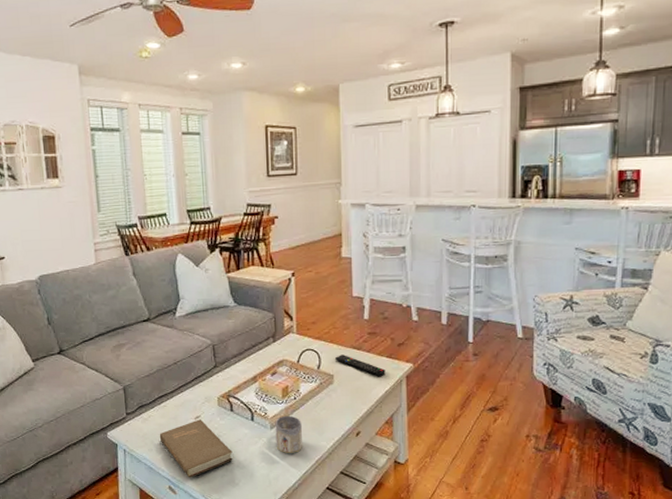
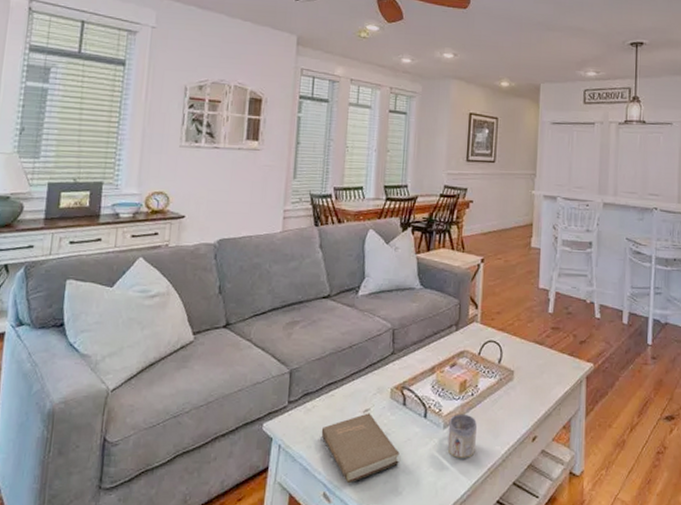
remote control: present [334,355,385,376] -> none [516,349,566,375]

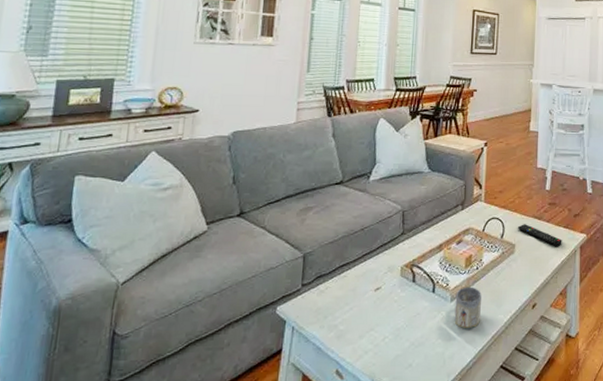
book: present [321,413,400,484] -> none [334,291,410,360]
remote control: none [516,349,566,375] -> present [517,224,562,246]

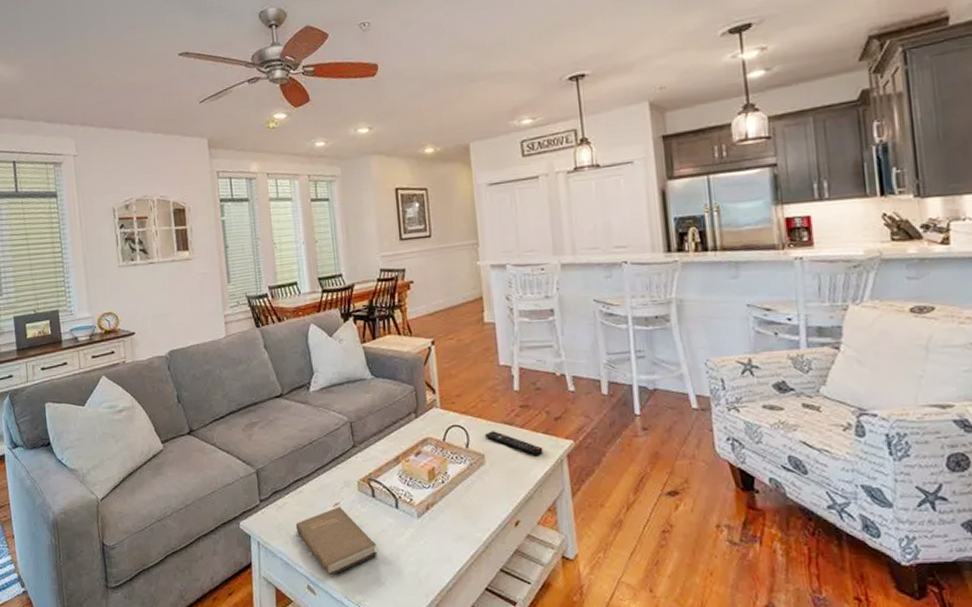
book: none [334,291,410,360] -> present [295,507,377,576]
mug: present [454,286,481,329] -> none [422,502,455,548]

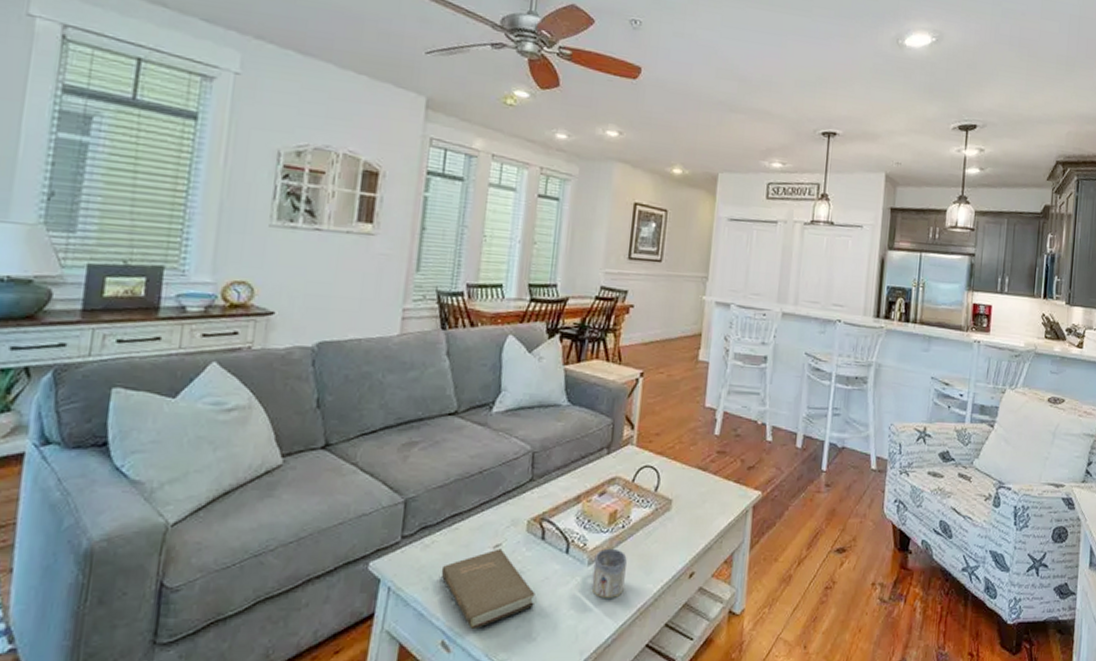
mug: none [422,502,455,548] -> present [591,548,627,599]
remote control: present [484,431,543,455] -> none [675,475,731,504]

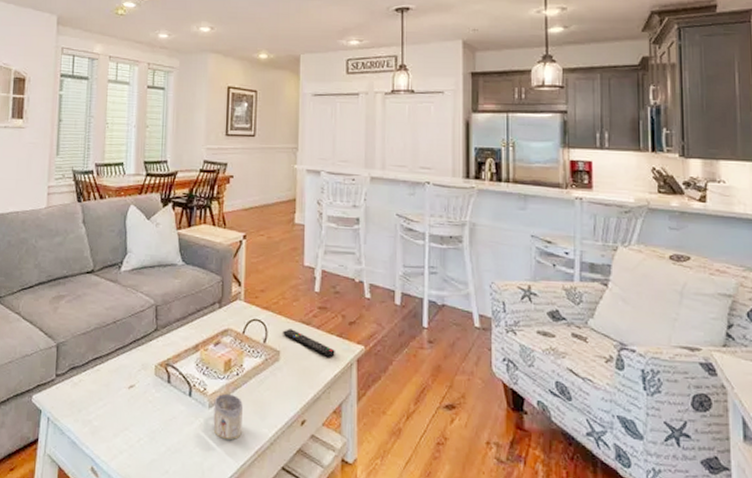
book: present [441,548,535,630] -> none [87,389,165,460]
remote control: none [675,475,731,504] -> present [282,329,335,357]

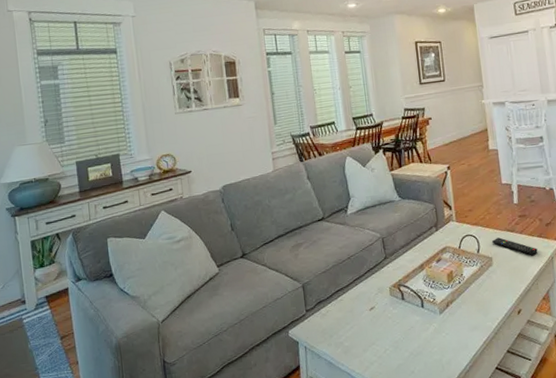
mug: present [213,393,243,441] -> none [443,299,470,338]

